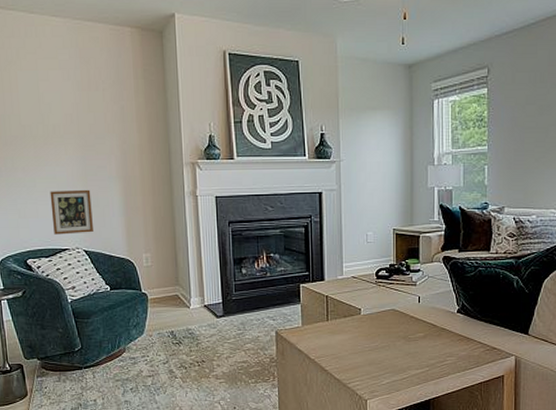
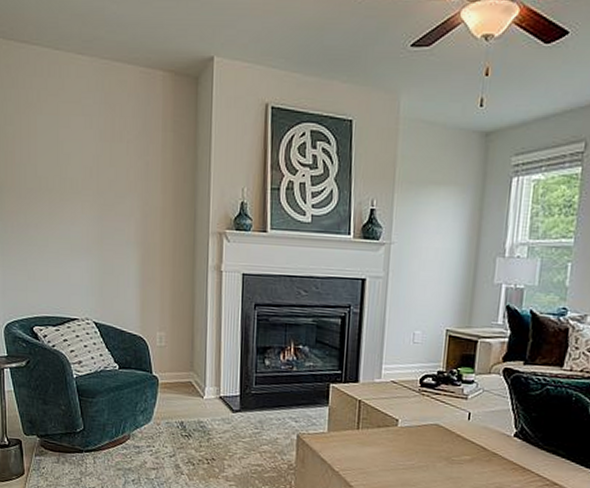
picture frame: present [50,189,93,235] -> none [62,253,106,303]

